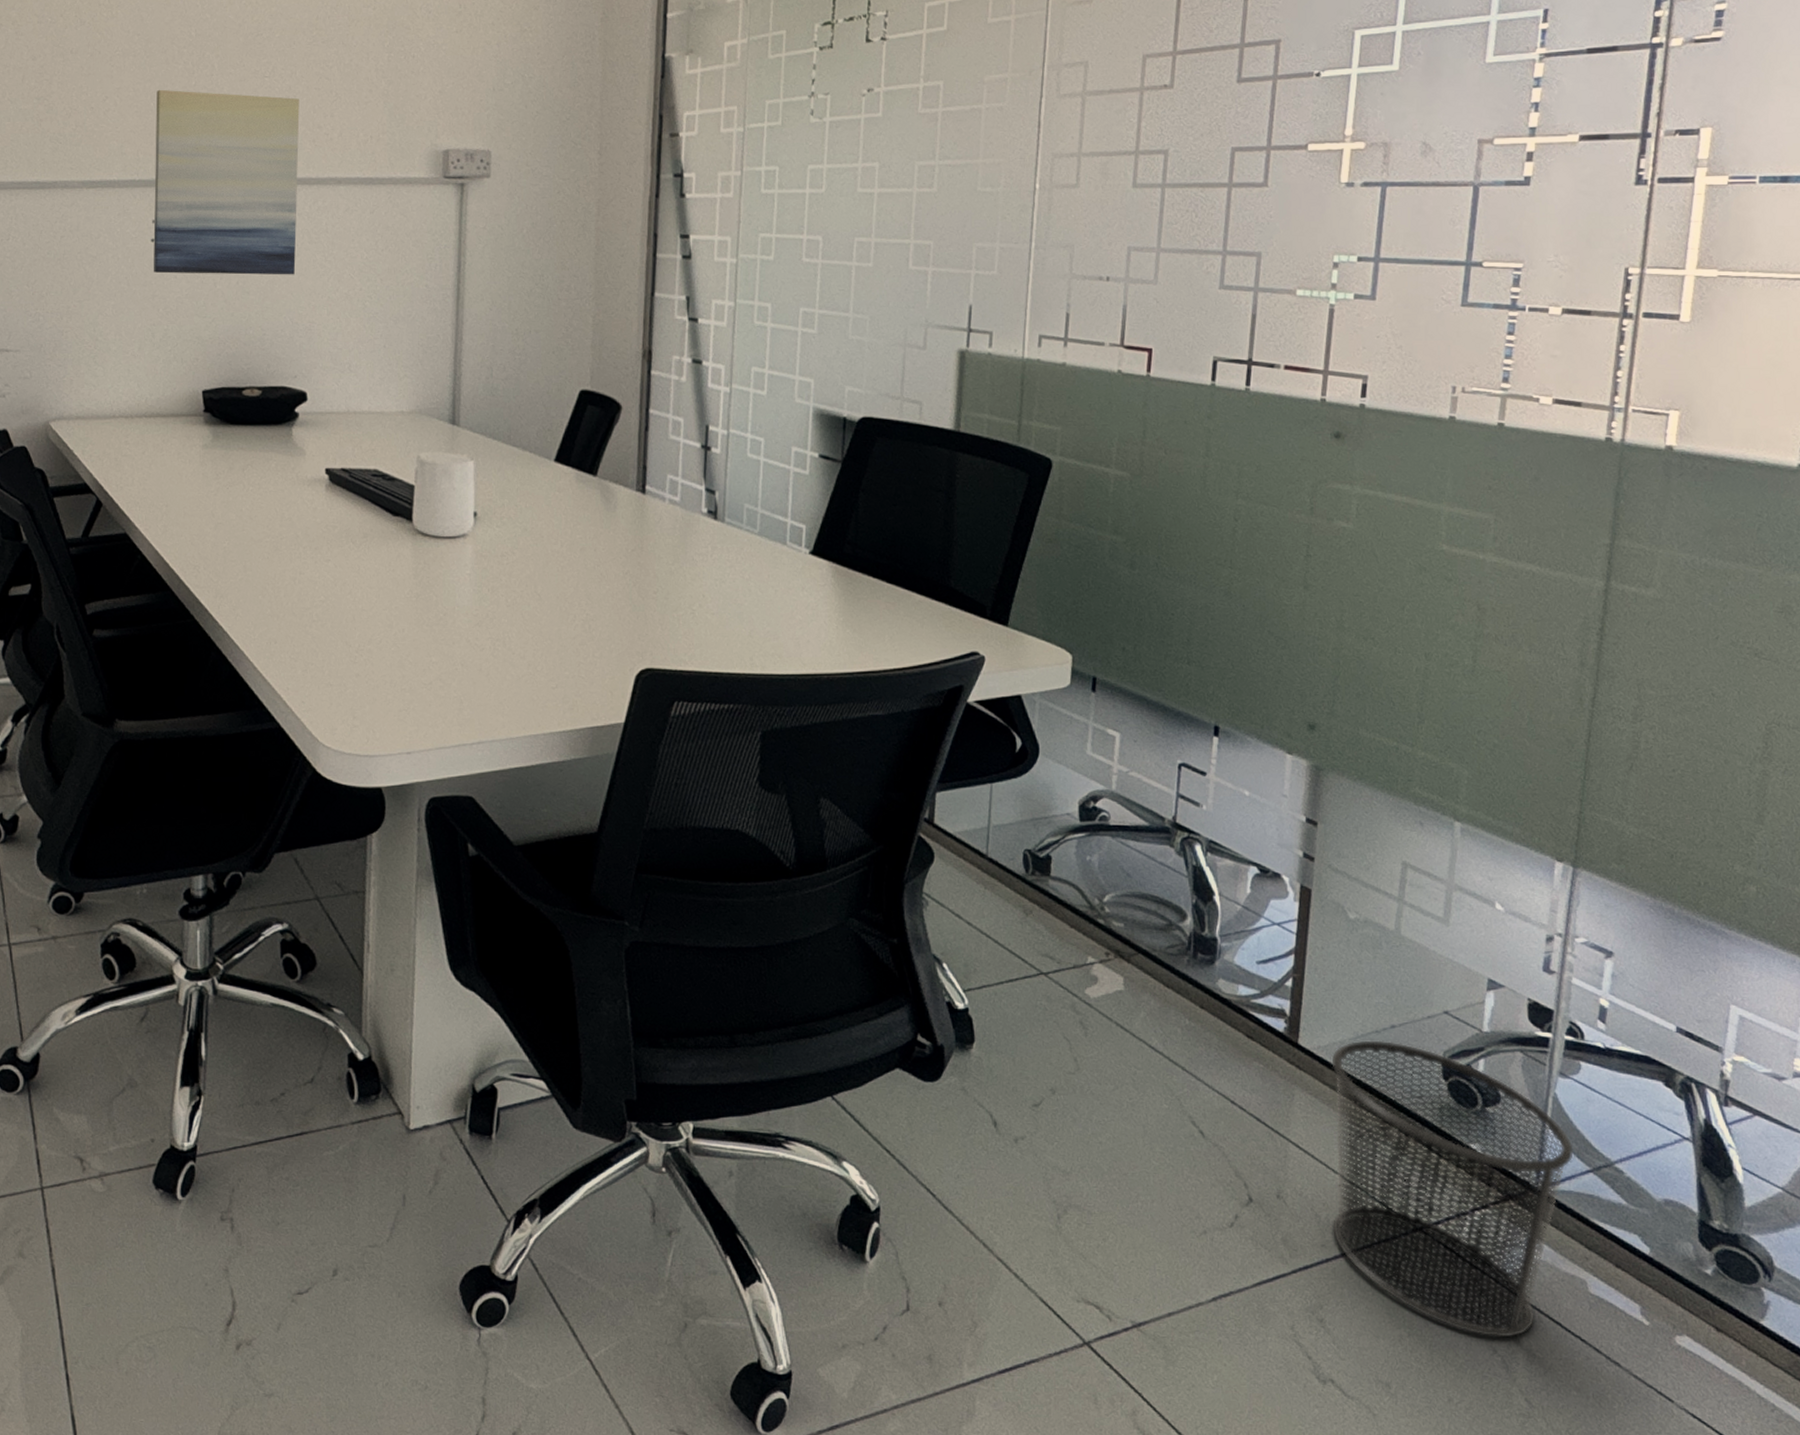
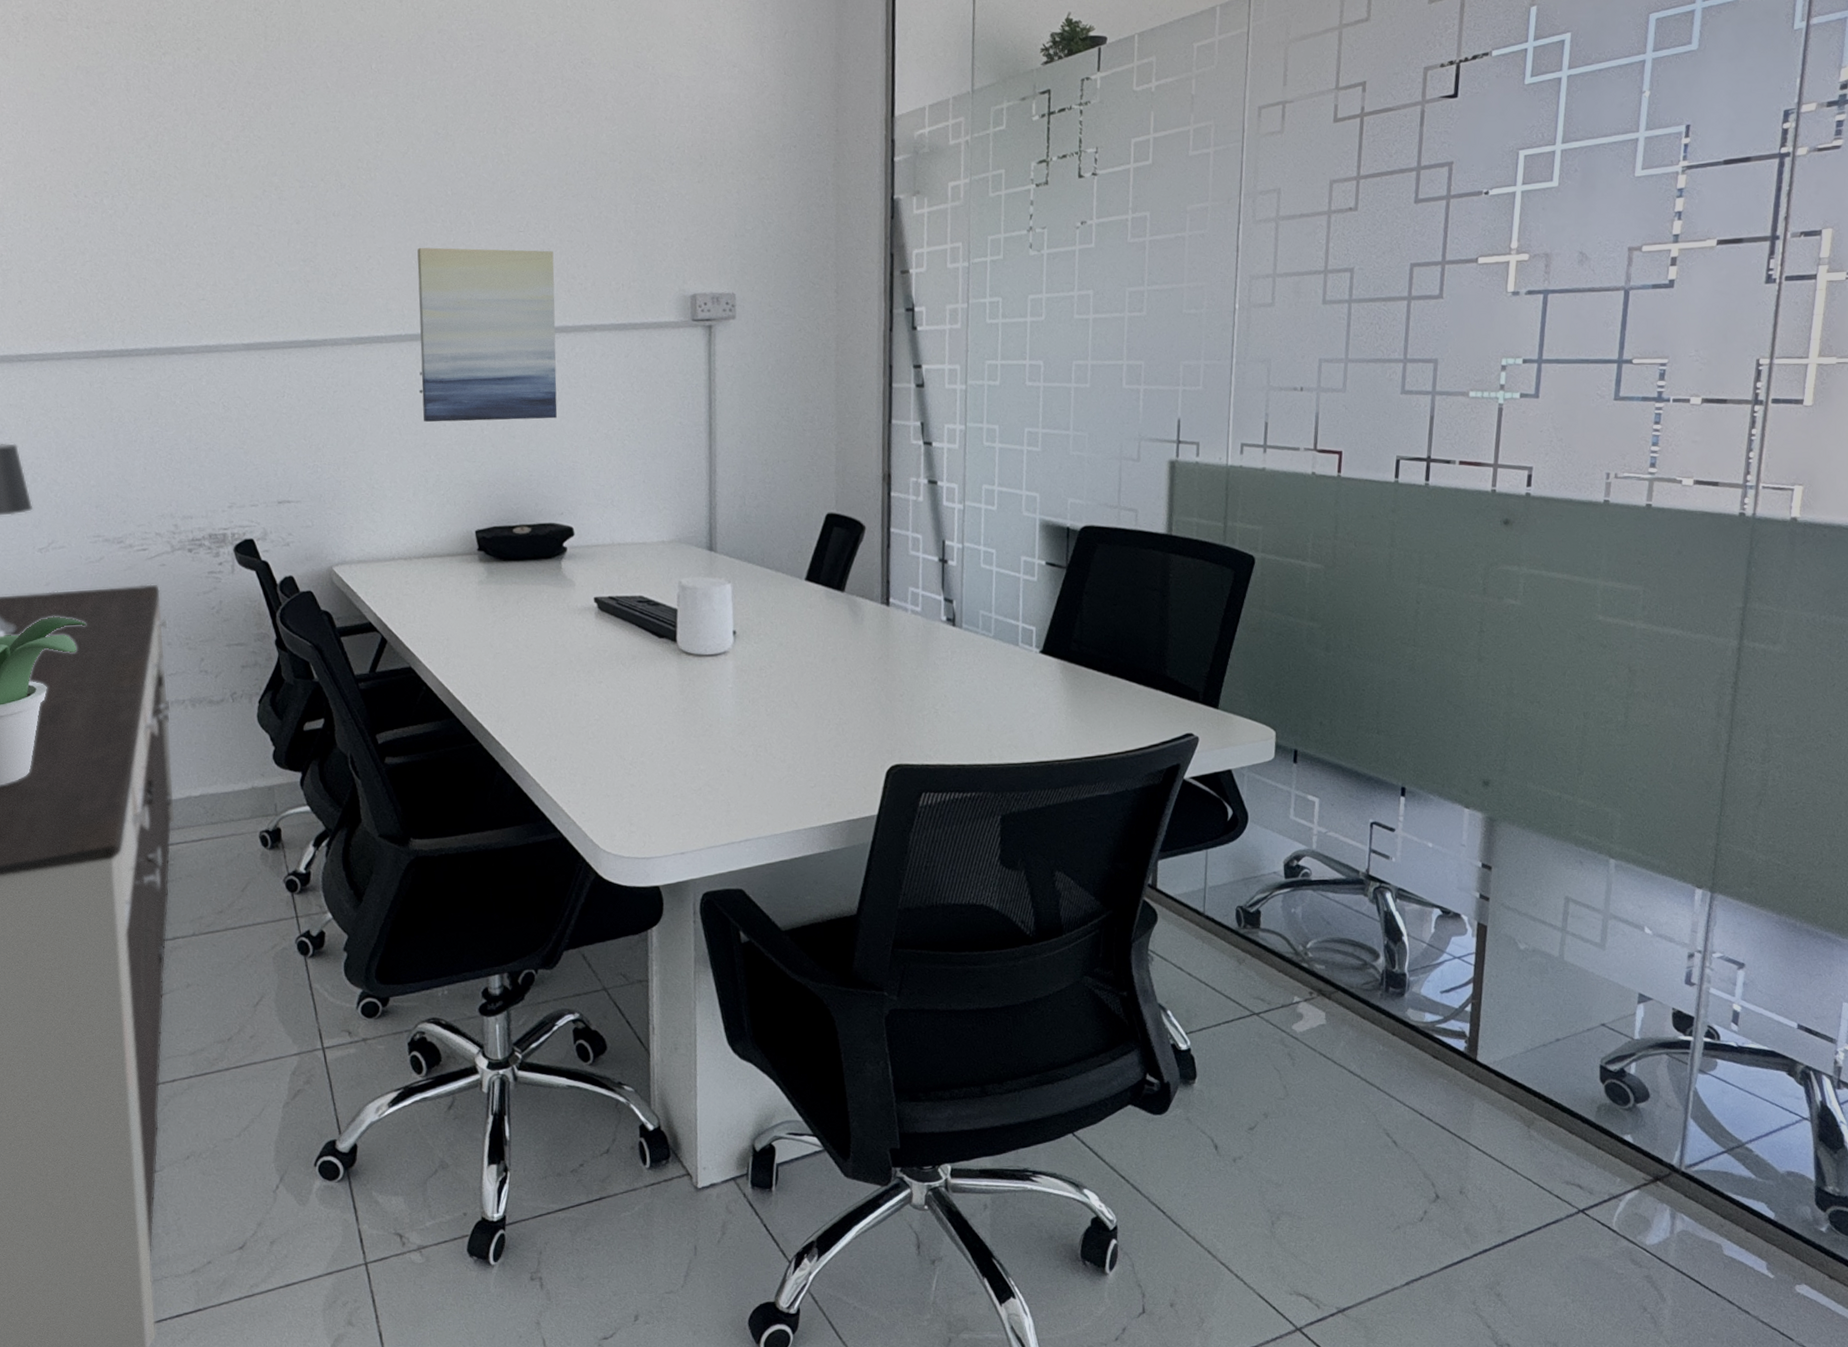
waste bin: present [1331,1040,1574,1338] -> none [1505,1052,1711,1298]

